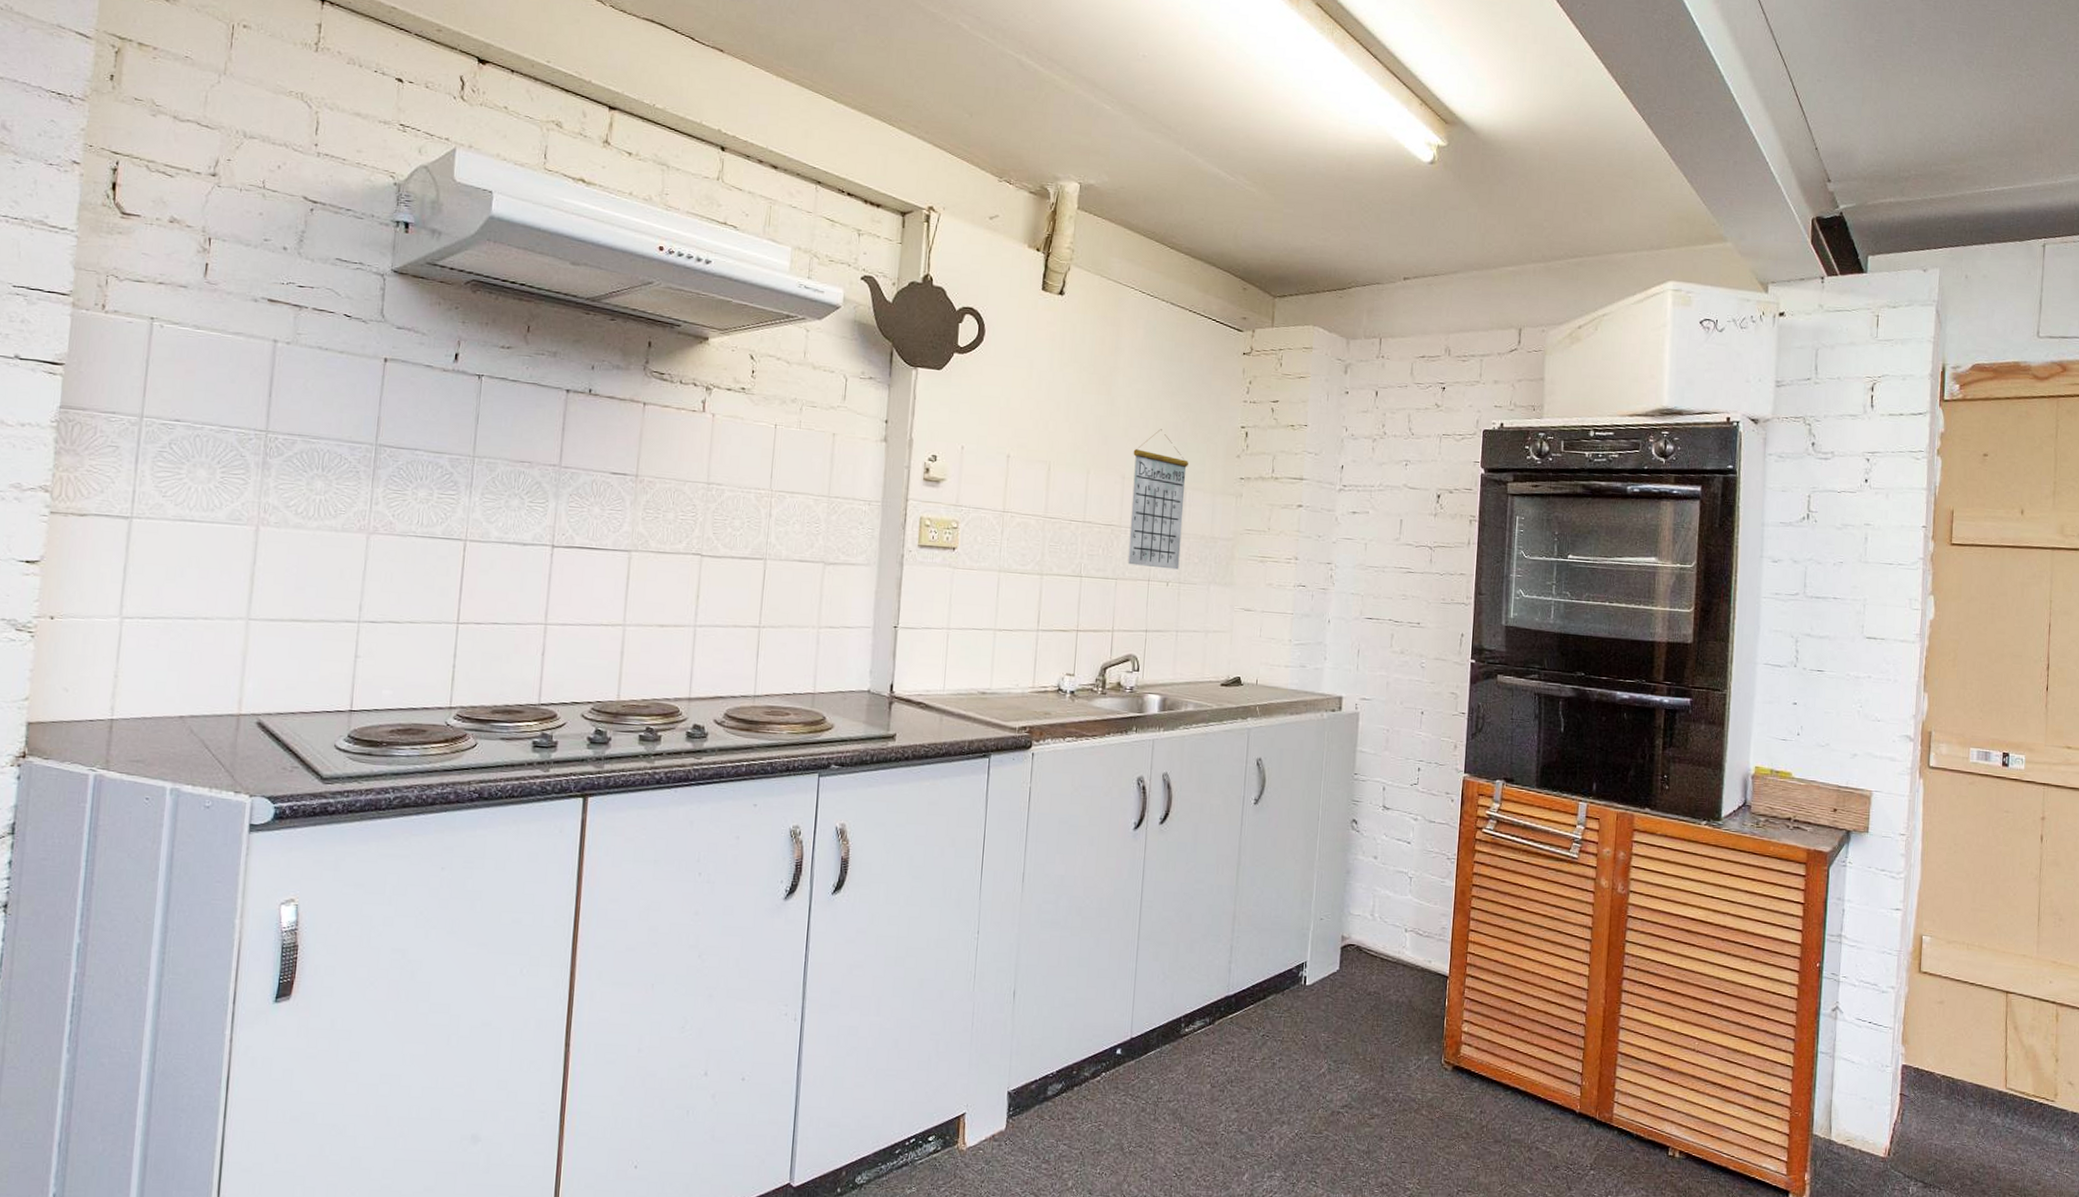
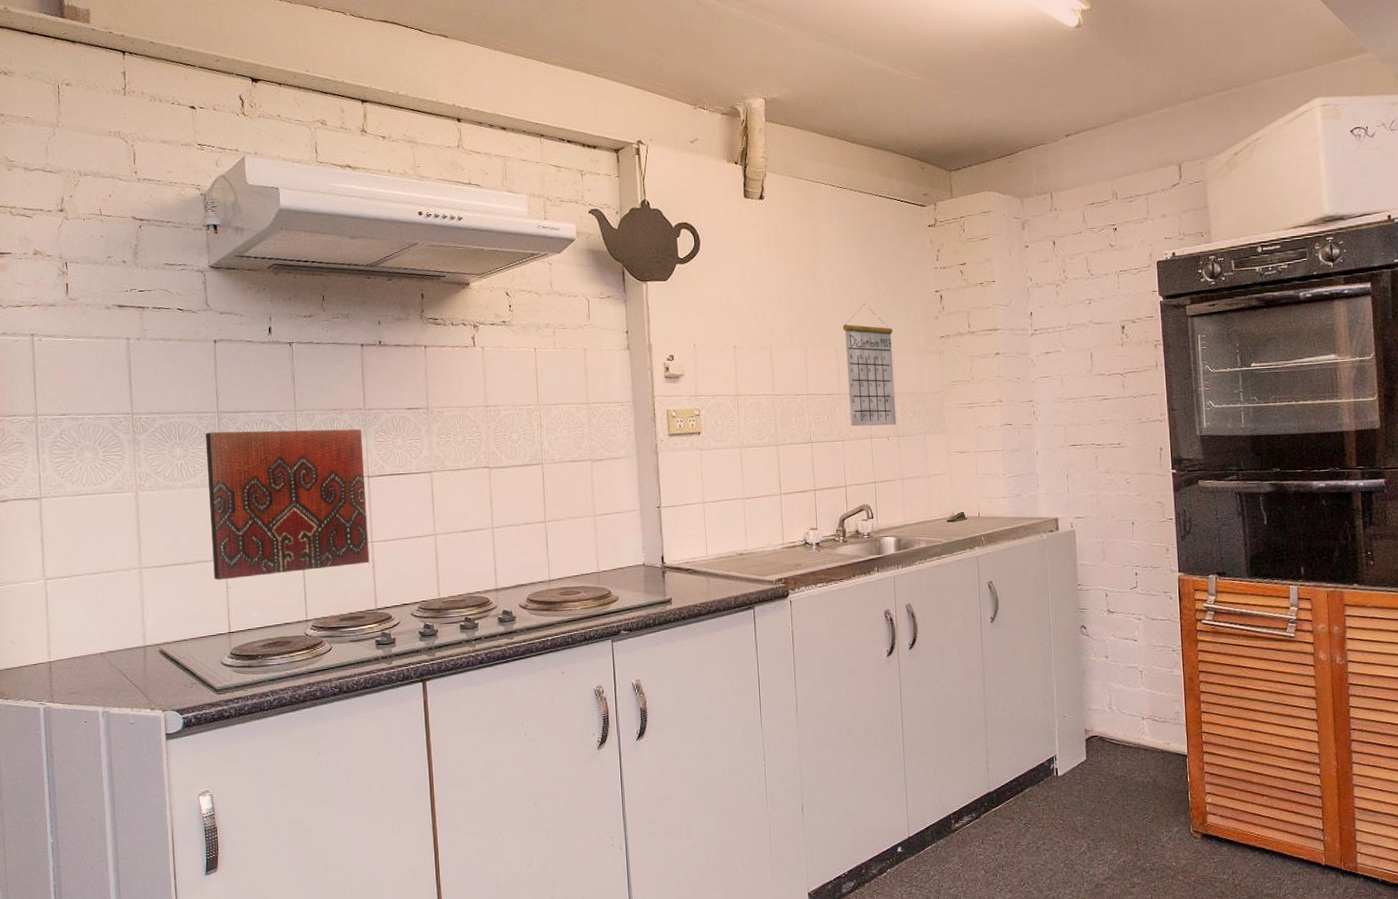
decorative tile: none [341,467,553,649] -> present [205,429,370,580]

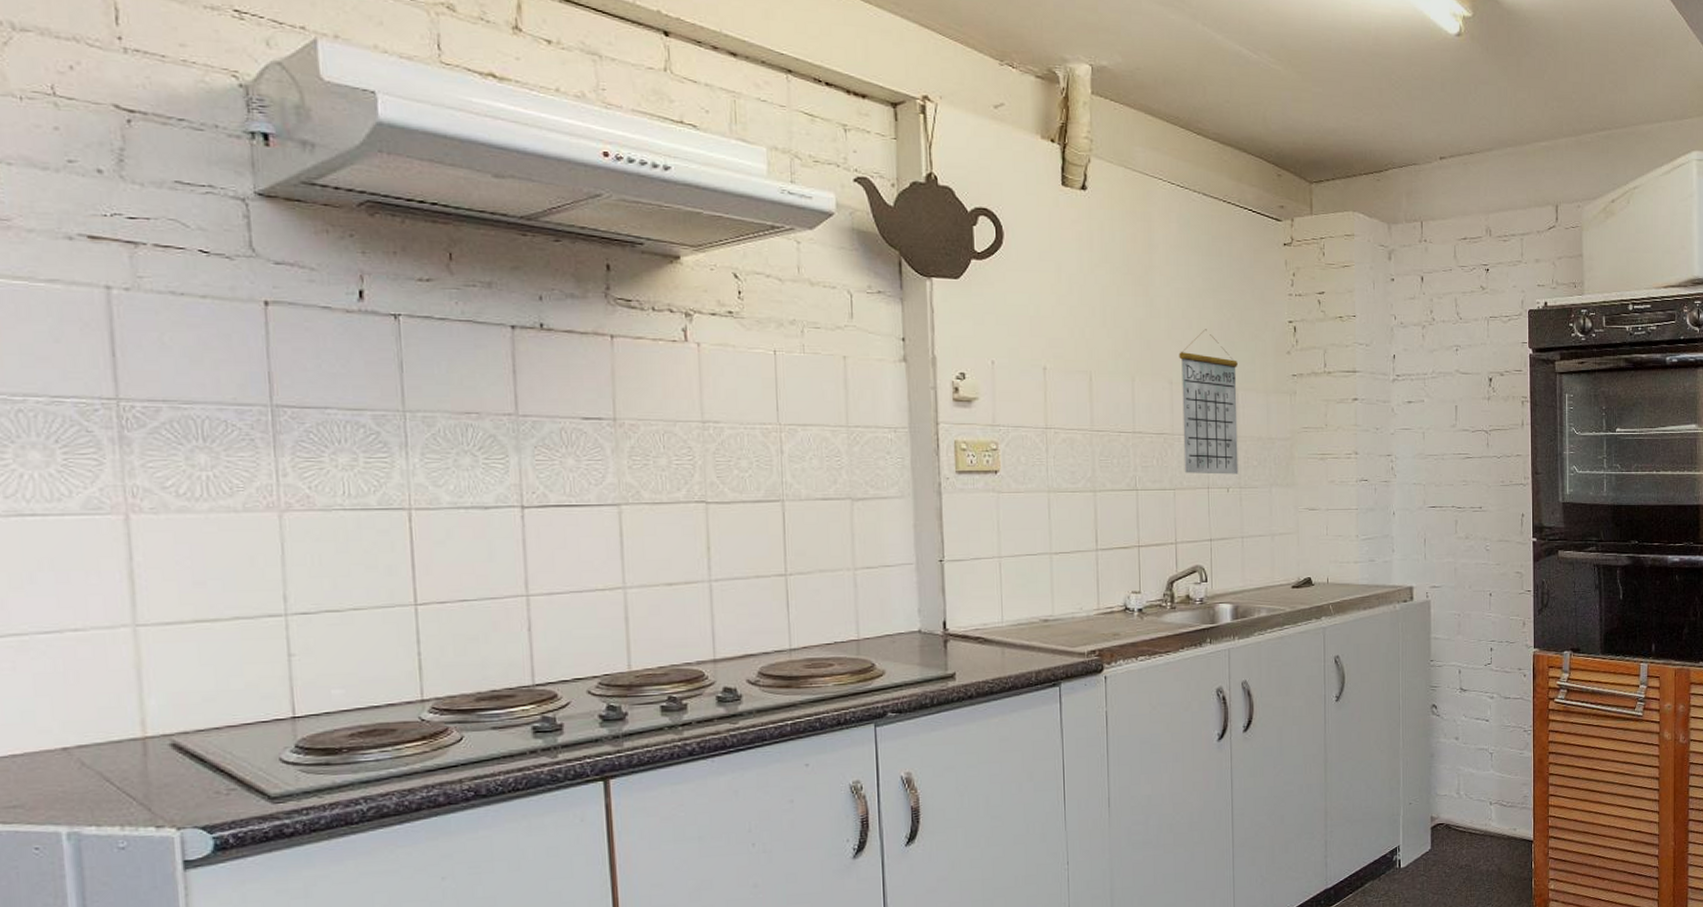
decorative tile: present [205,429,370,580] -> none [249,433,524,644]

